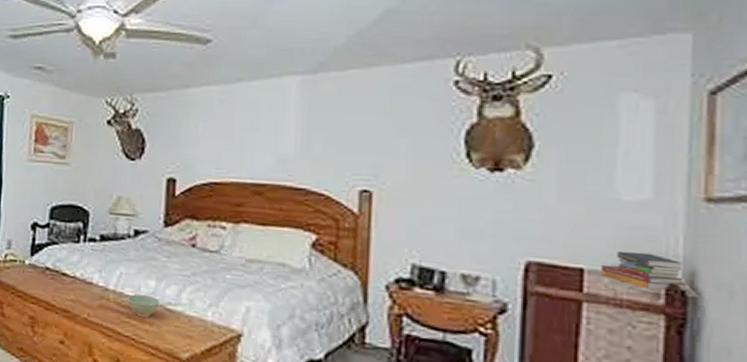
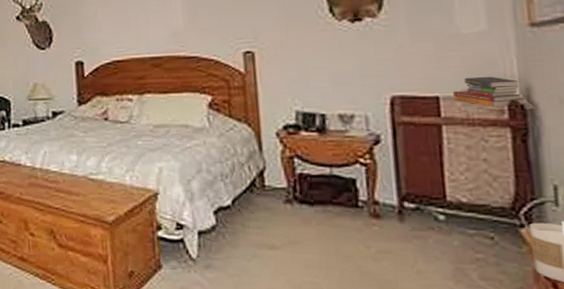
bowl: present [127,294,160,318] -> none [53,168,83,190]

